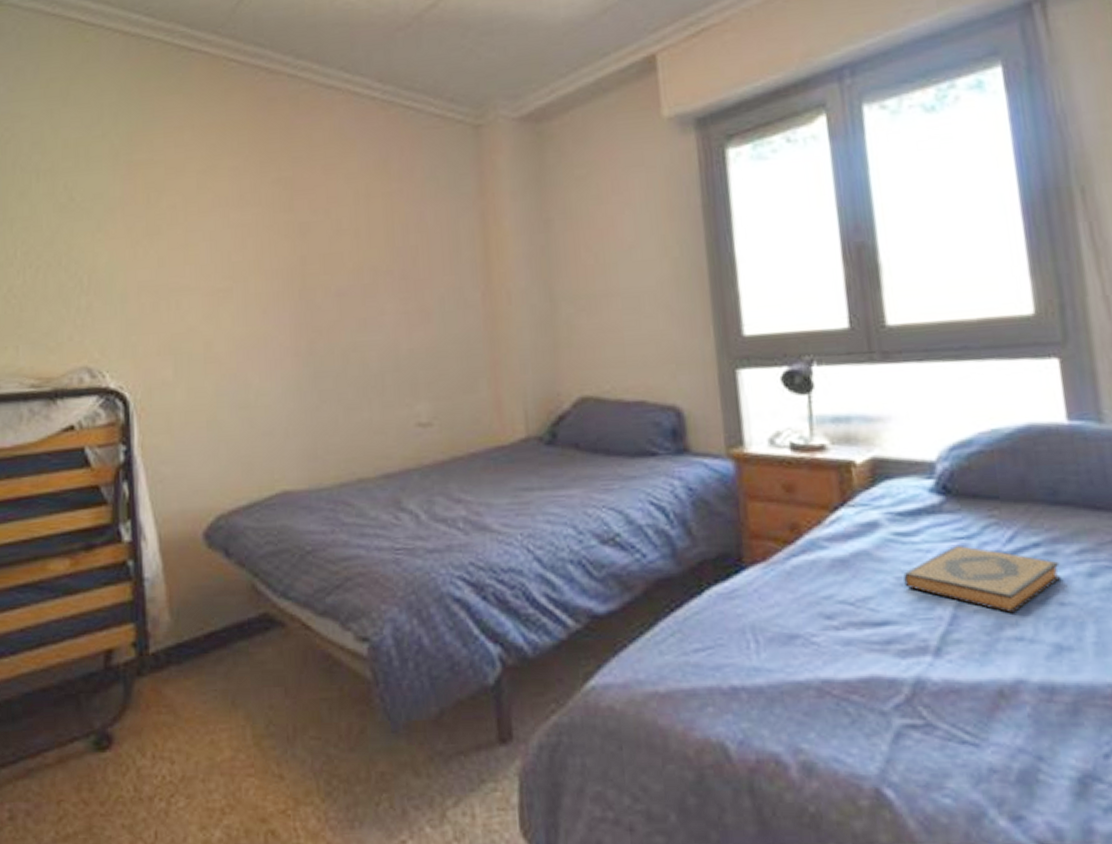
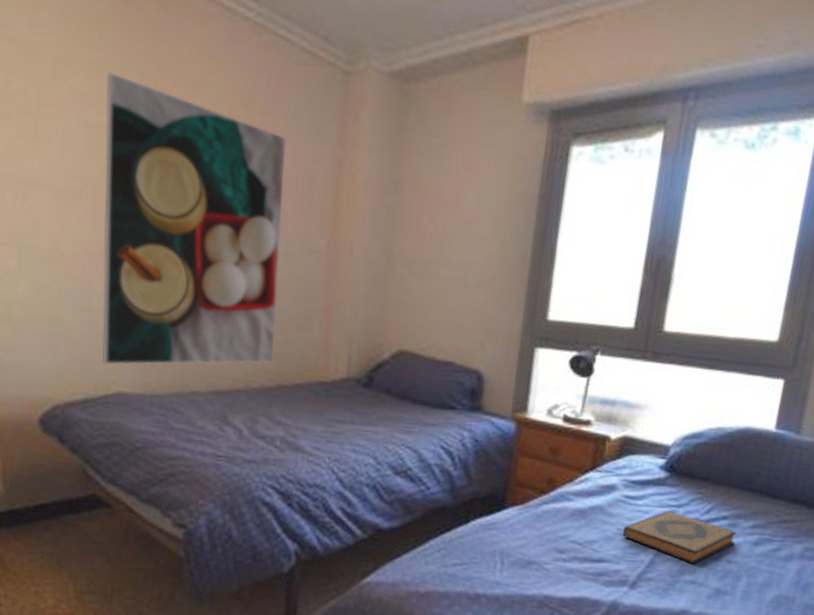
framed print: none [247,172,443,462] -> present [102,72,287,365]

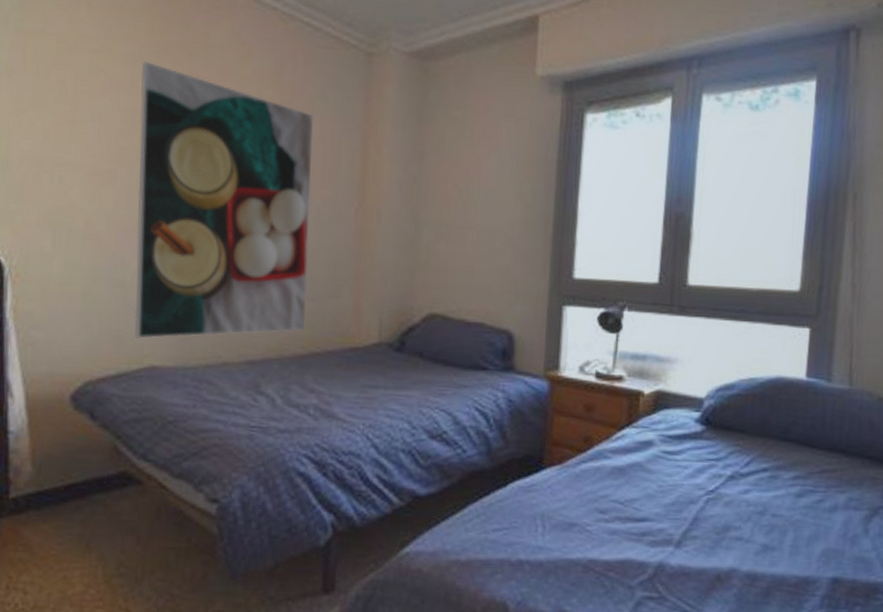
hardback book: present [622,510,737,565] -> none [664,464,779,520]

